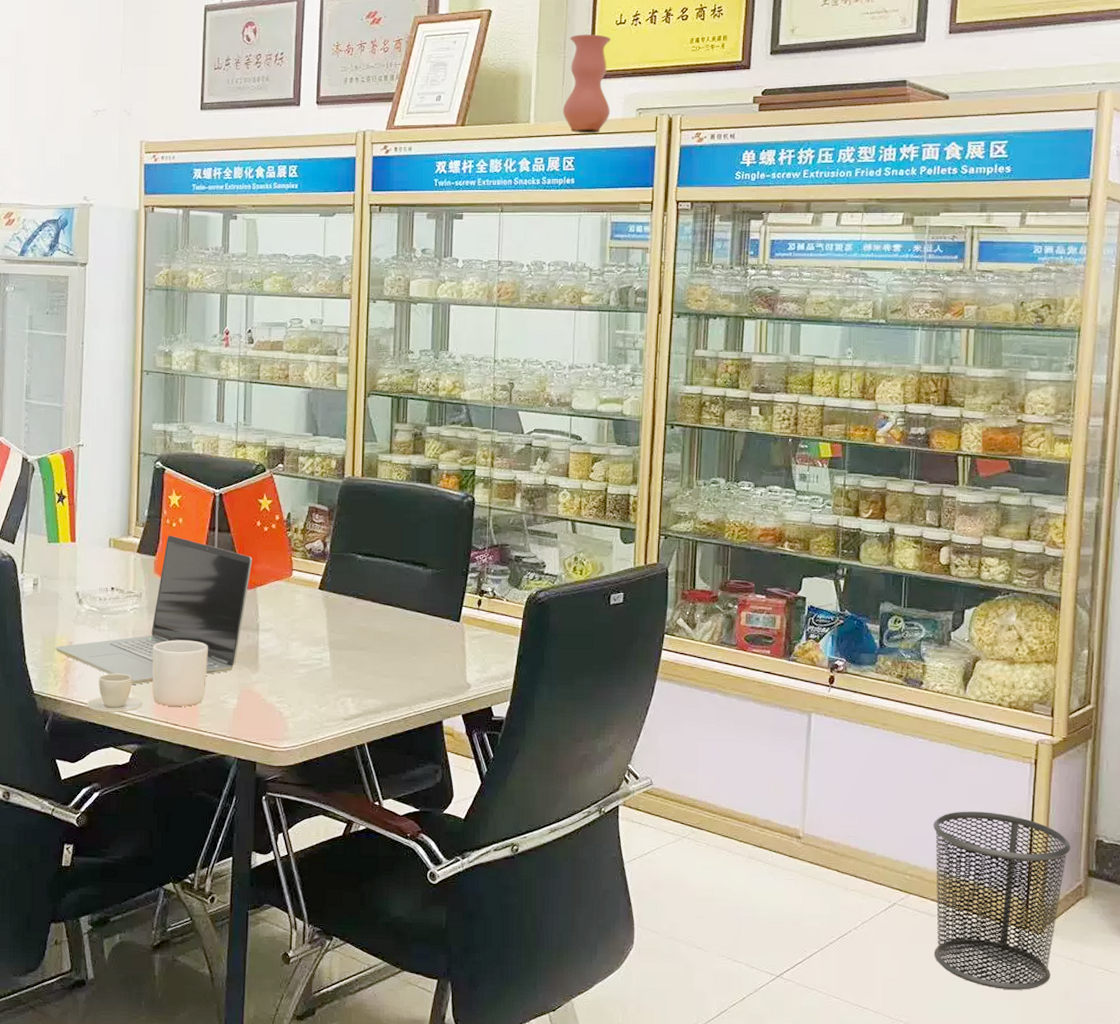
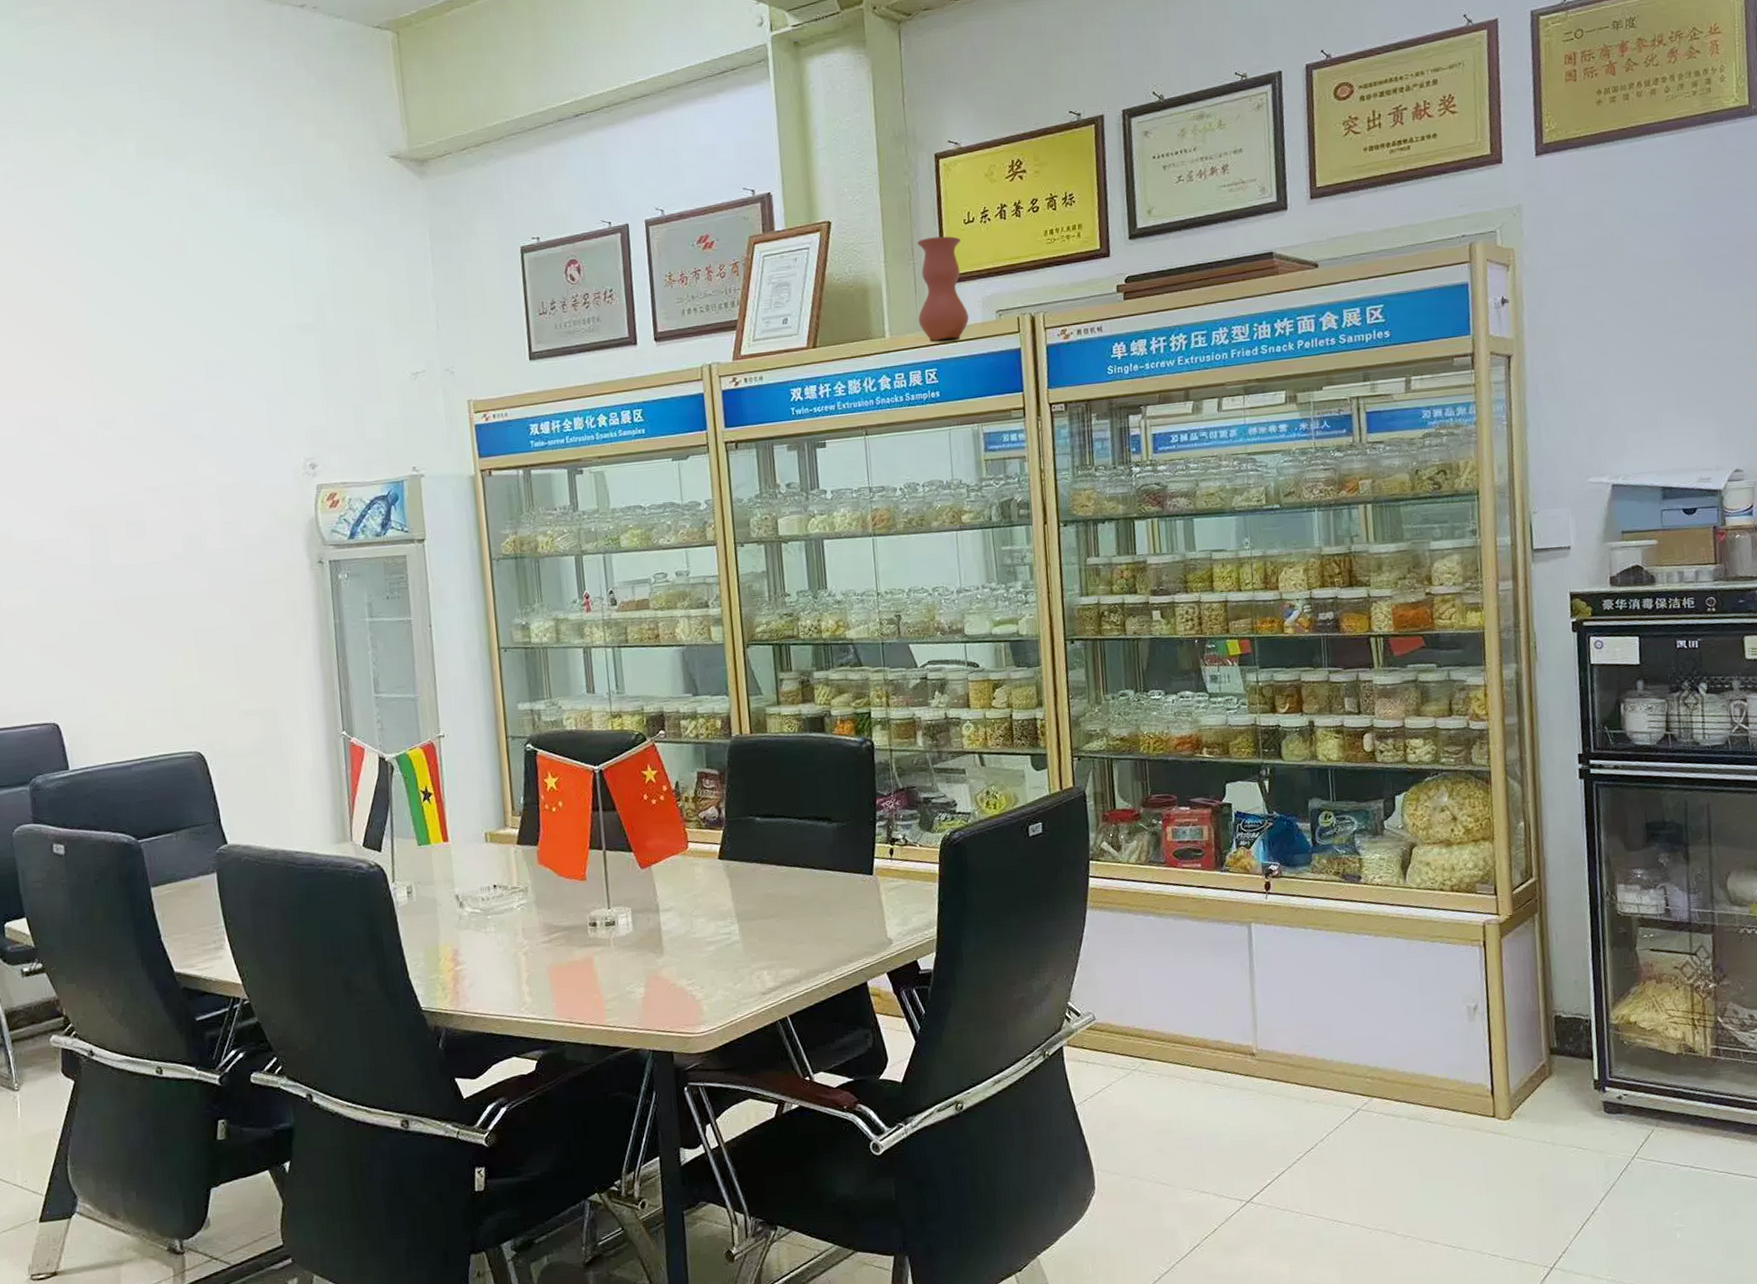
laptop: present [55,535,253,685] -> none [440,821,644,986]
teacup: present [86,673,142,712] -> none [481,975,542,1021]
mug: present [152,640,208,707] -> none [545,930,610,1005]
trash can: present [933,811,1070,990] -> none [1388,1001,1530,1183]

